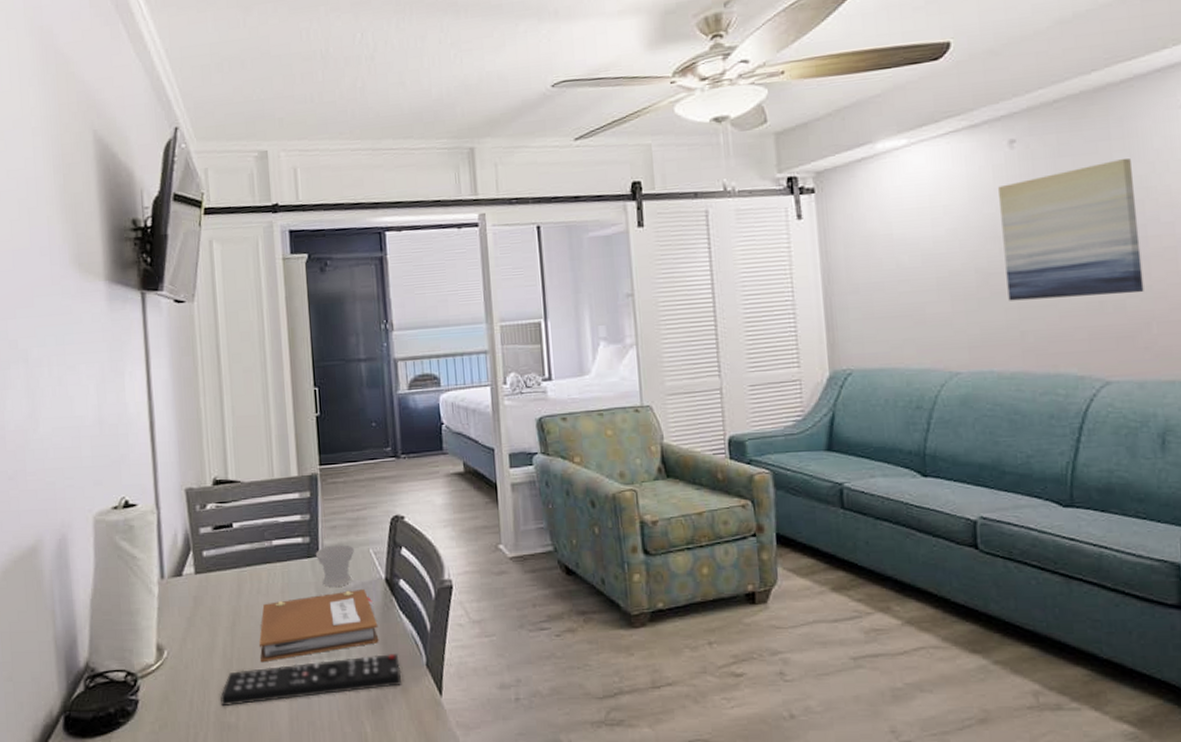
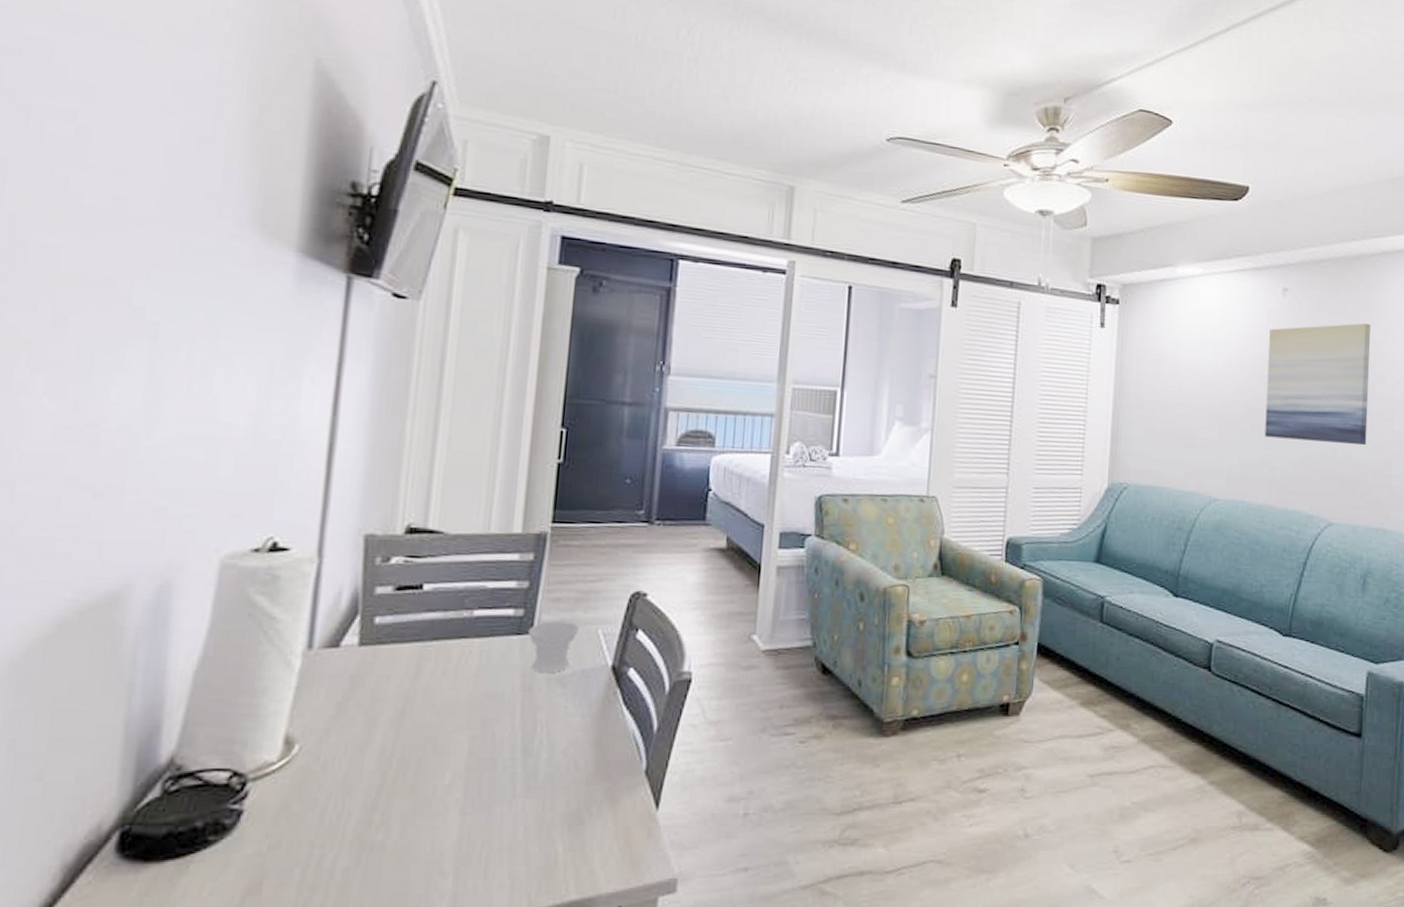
remote control: present [220,654,402,705] -> none [365,757,614,819]
notebook: present [259,588,379,663] -> none [432,676,594,764]

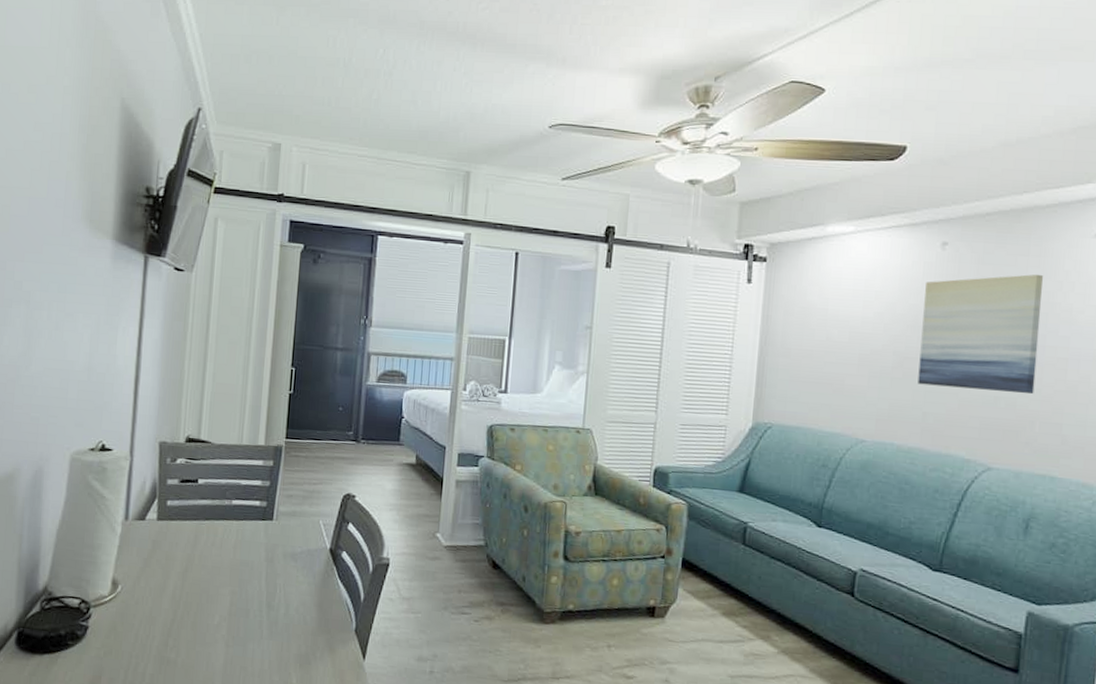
cup: present [527,621,579,674] -> none [269,512,306,551]

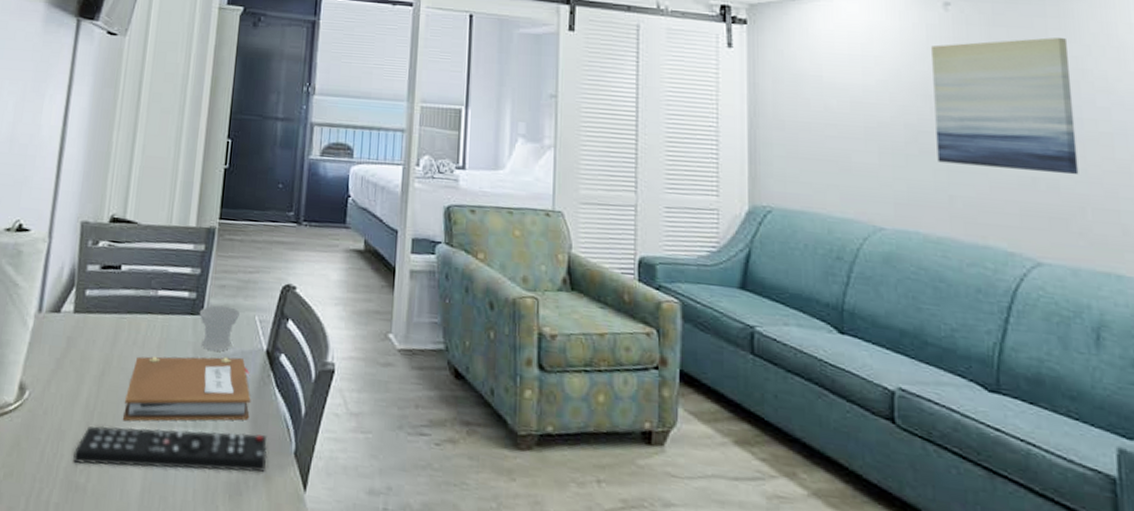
remote control: none [164,612,332,646] -> present [73,426,268,472]
notebook: none [206,554,317,609] -> present [123,356,251,422]
cup: none [269,512,306,551] -> present [199,305,240,352]

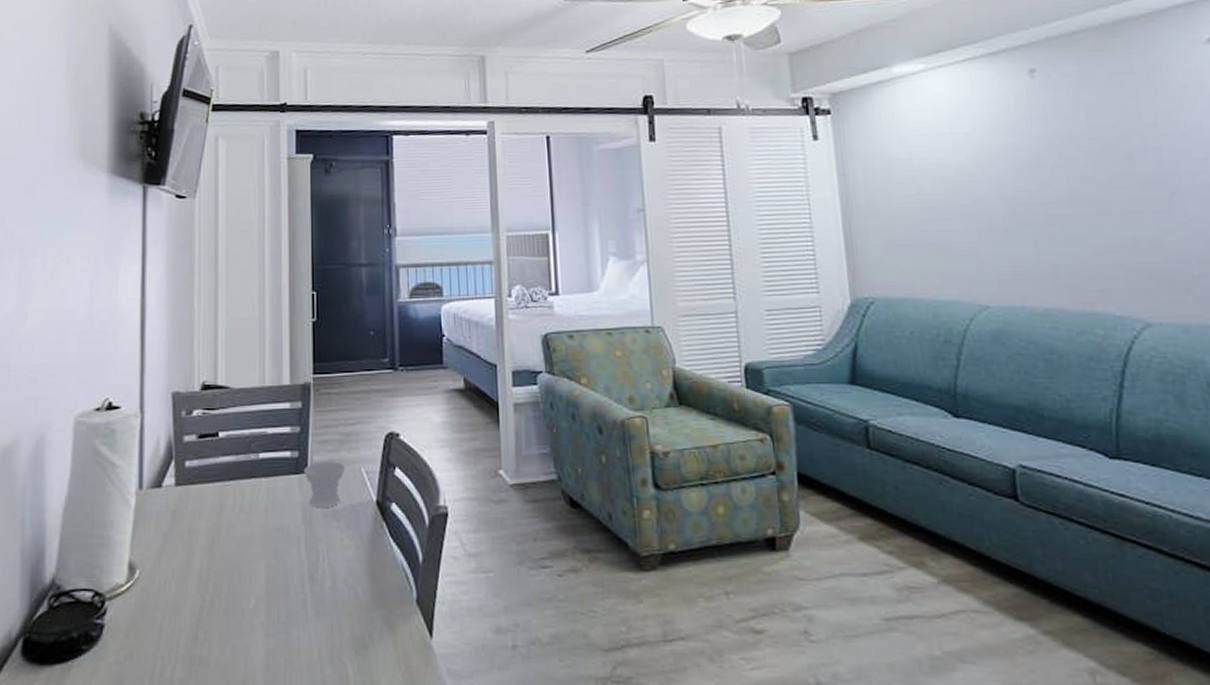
remote control: present [73,426,268,472] -> none [193,586,390,636]
notebook: present [123,356,251,422] -> none [239,511,367,589]
wall art: present [931,37,1079,175] -> none [1020,93,1181,233]

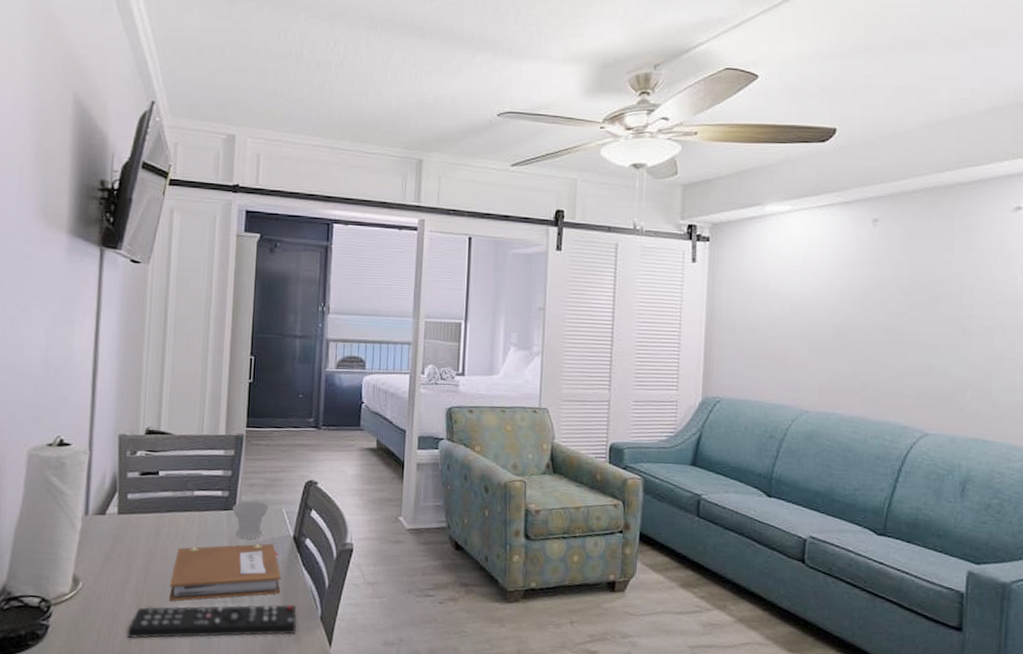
remote control: none [193,586,390,636] -> present [127,604,298,638]
notebook: none [239,511,367,589] -> present [169,543,281,602]

